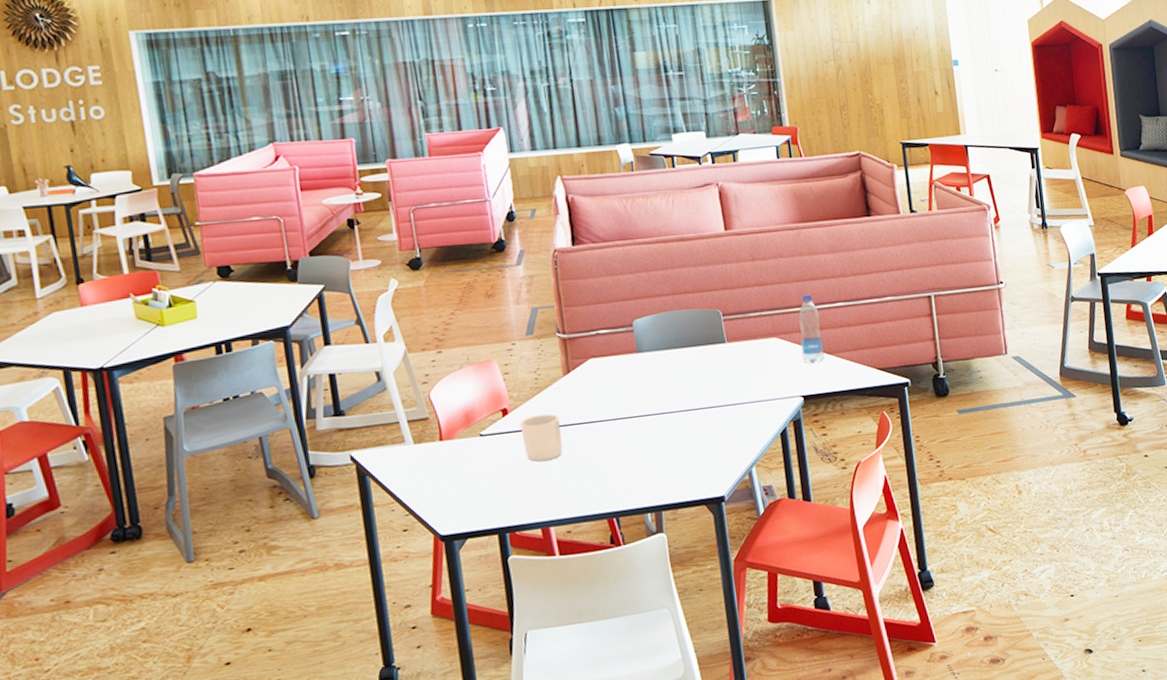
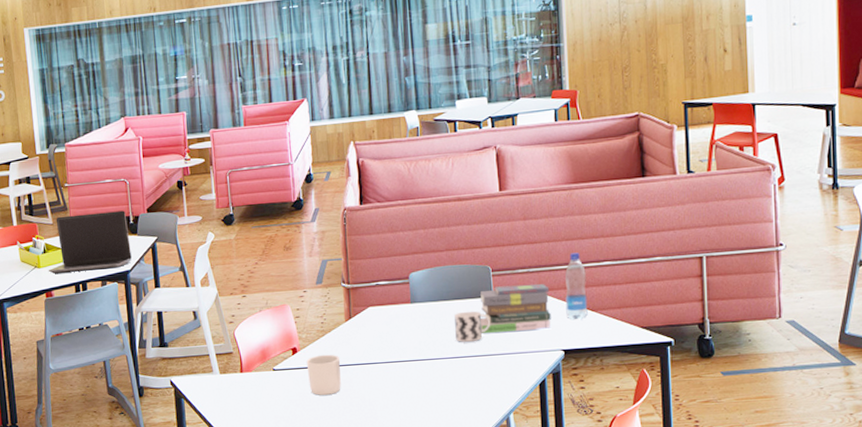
laptop computer: none [176,254,292,333] -> present [48,210,132,274]
cup: none [685,359,725,393] -> present [454,311,491,342]
books: none [712,327,788,383] -> present [480,283,551,334]

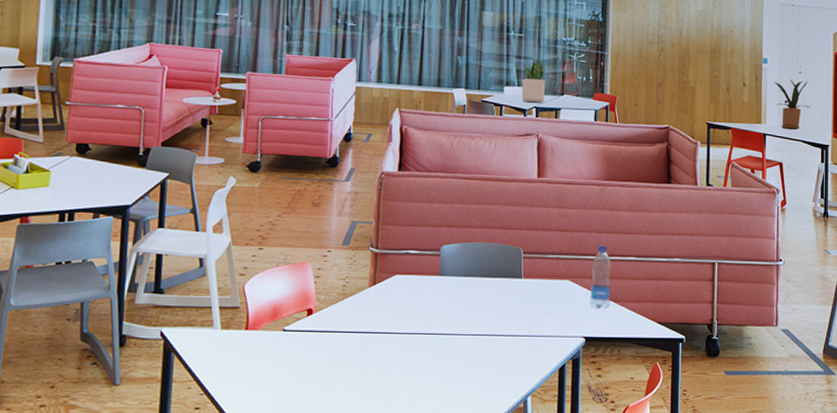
laptop computer: present [48,210,132,274] -> none [27,135,136,201]
mug: present [306,354,341,395] -> none [321,319,359,362]
cup: present [454,311,491,342] -> none [481,289,518,320]
planter: none [474,63,499,115] -> present [522,57,547,104]
books: present [480,283,551,334] -> none [506,269,577,315]
house plant: none [762,32,809,95] -> present [774,80,810,130]

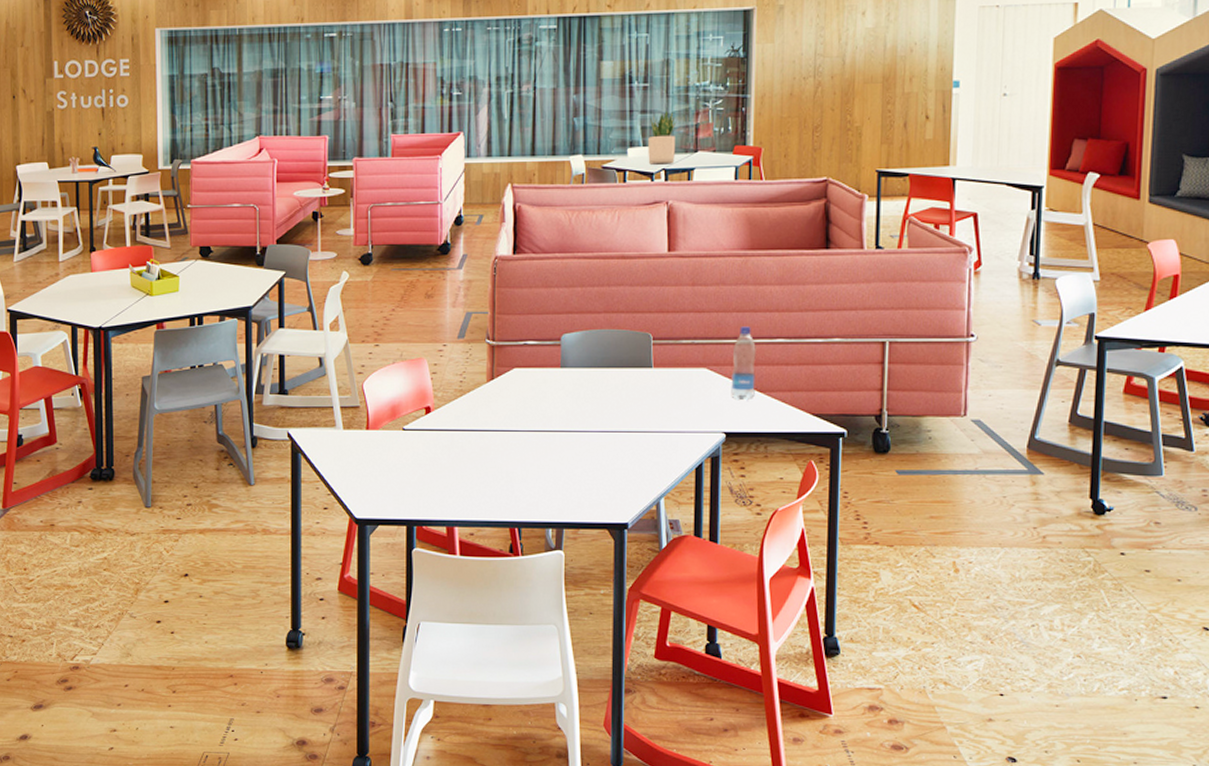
house plant: present [774,80,810,130] -> none [968,105,1018,171]

